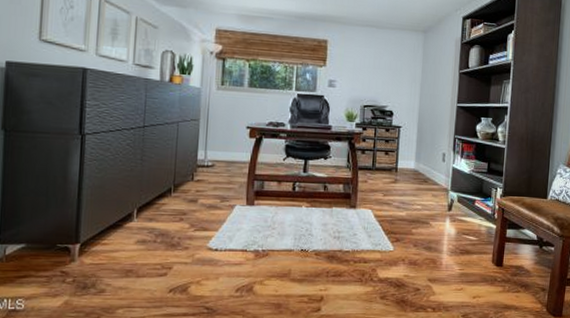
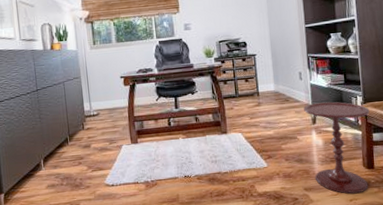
side table: none [441,188,508,291] -> present [304,101,370,194]

